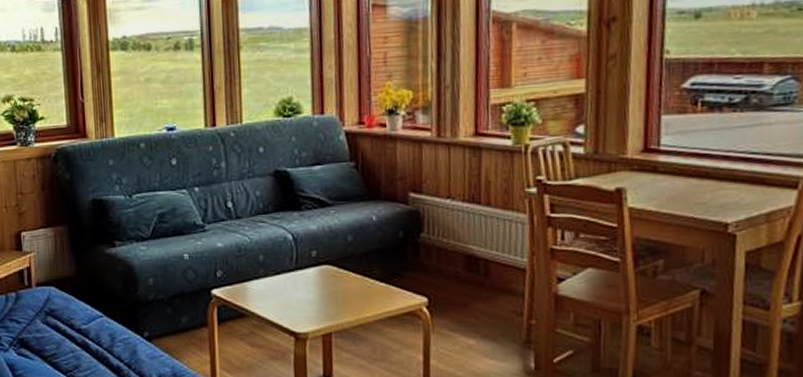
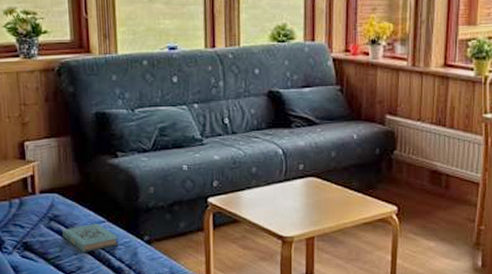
book: none [59,317,118,349] -> present [62,223,120,252]

